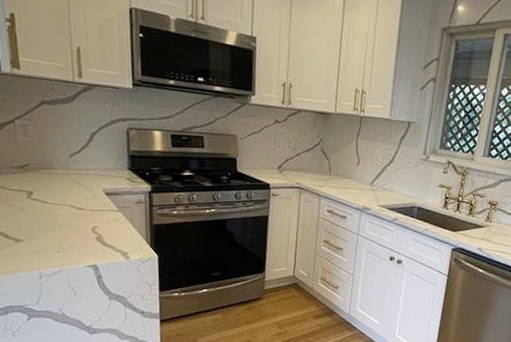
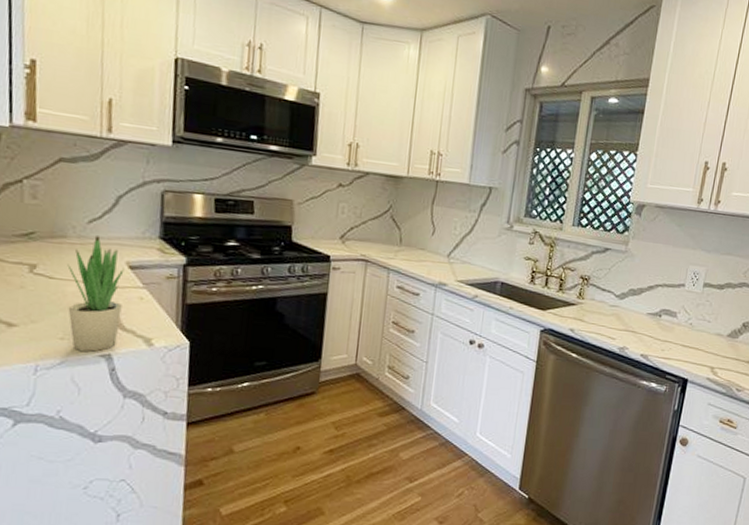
potted plant: none [57,167,102,263] -> present [67,236,124,352]

